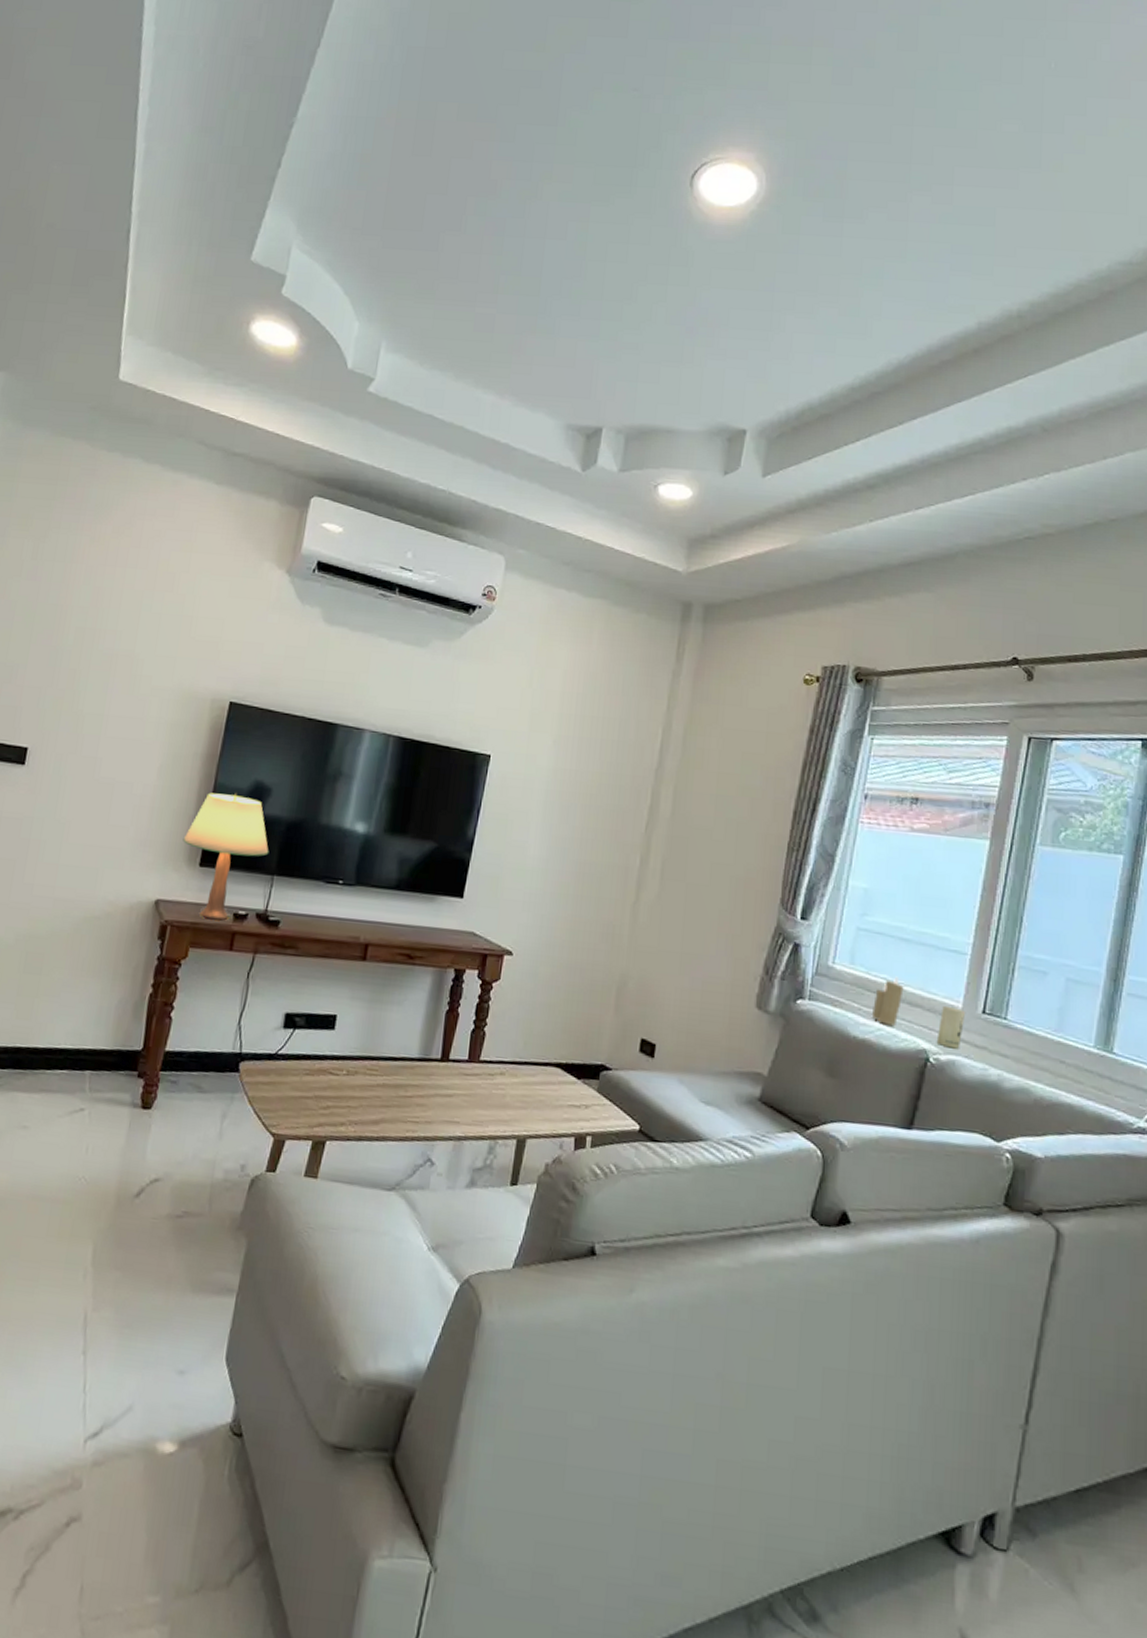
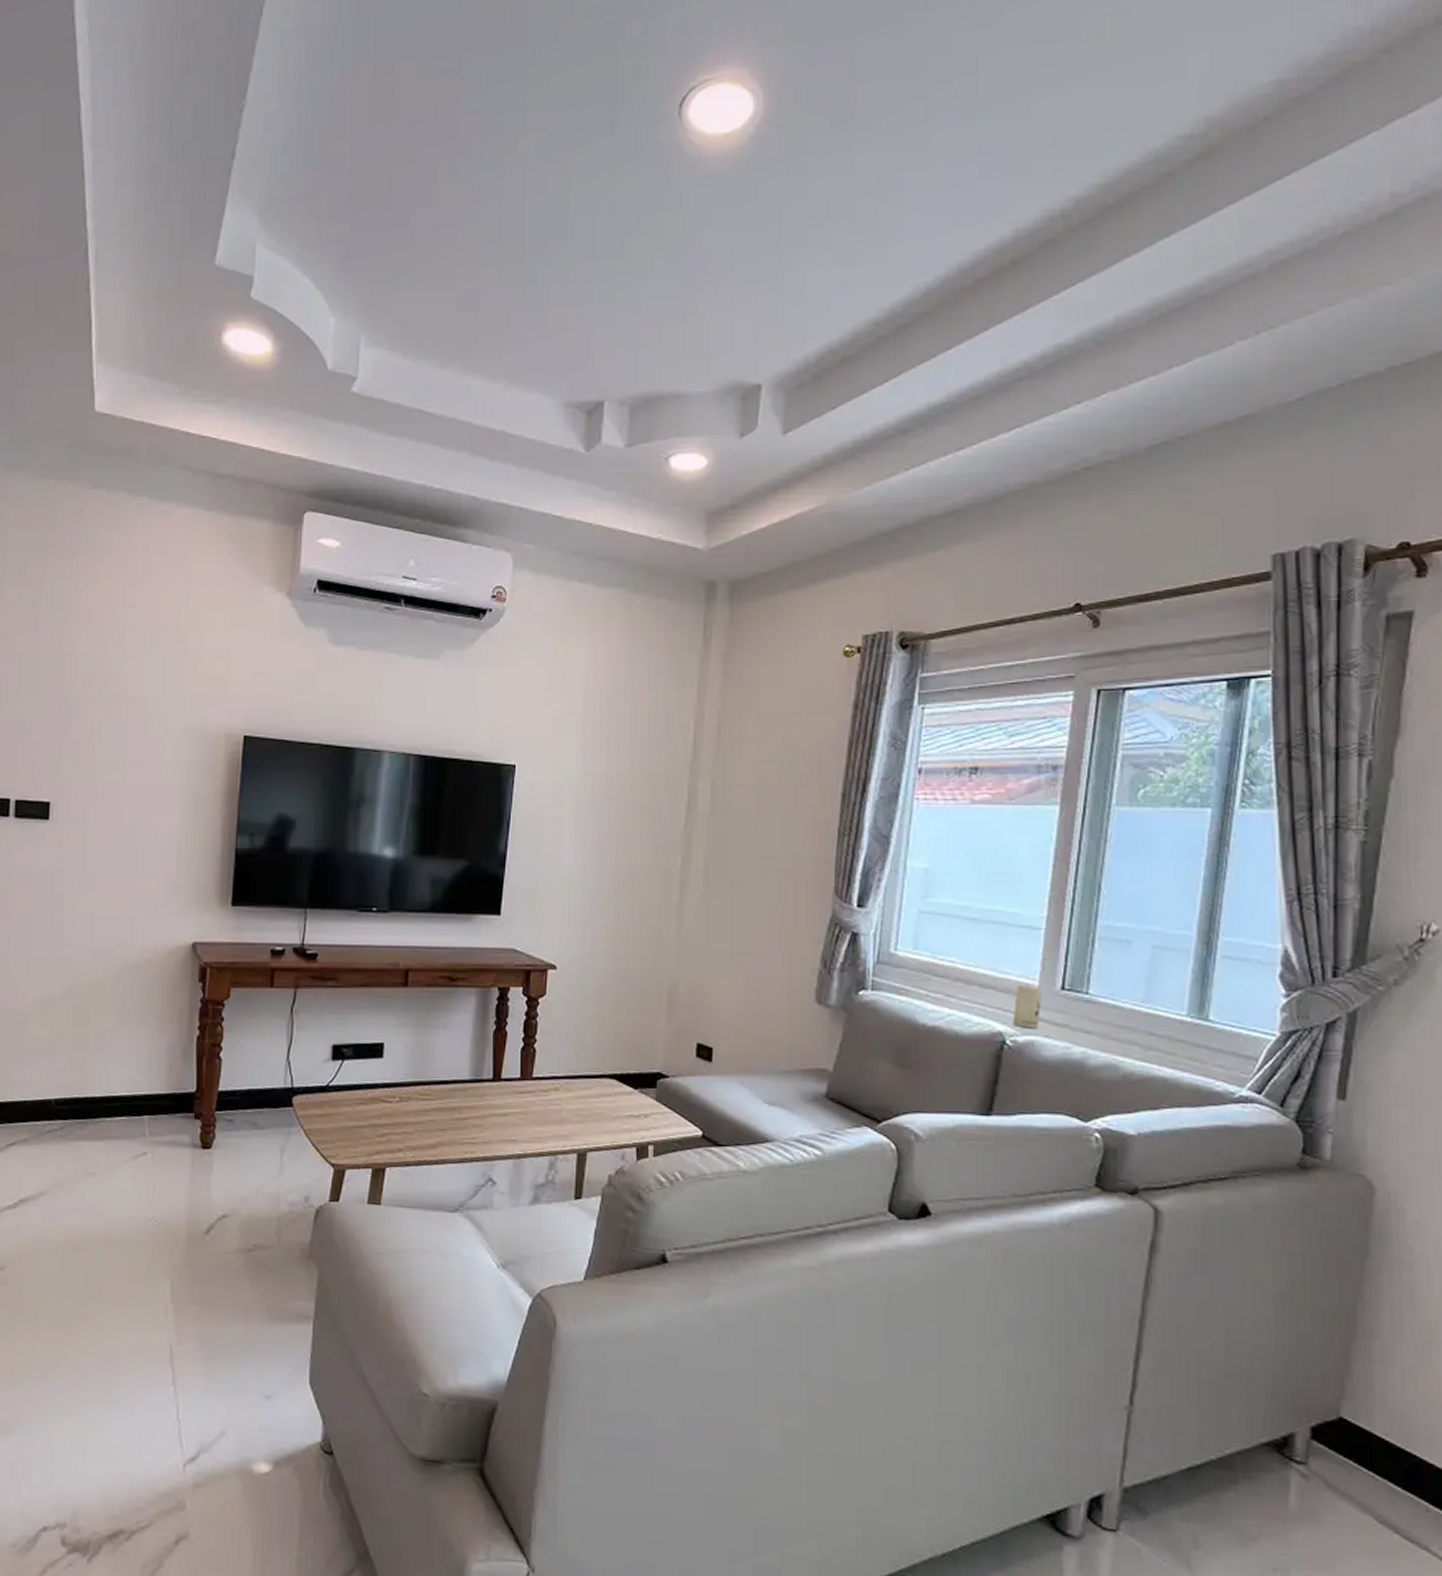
table lamp: present [183,792,269,921] -> none [212,828,300,958]
candle: present [871,976,904,1026] -> none [940,958,974,1010]

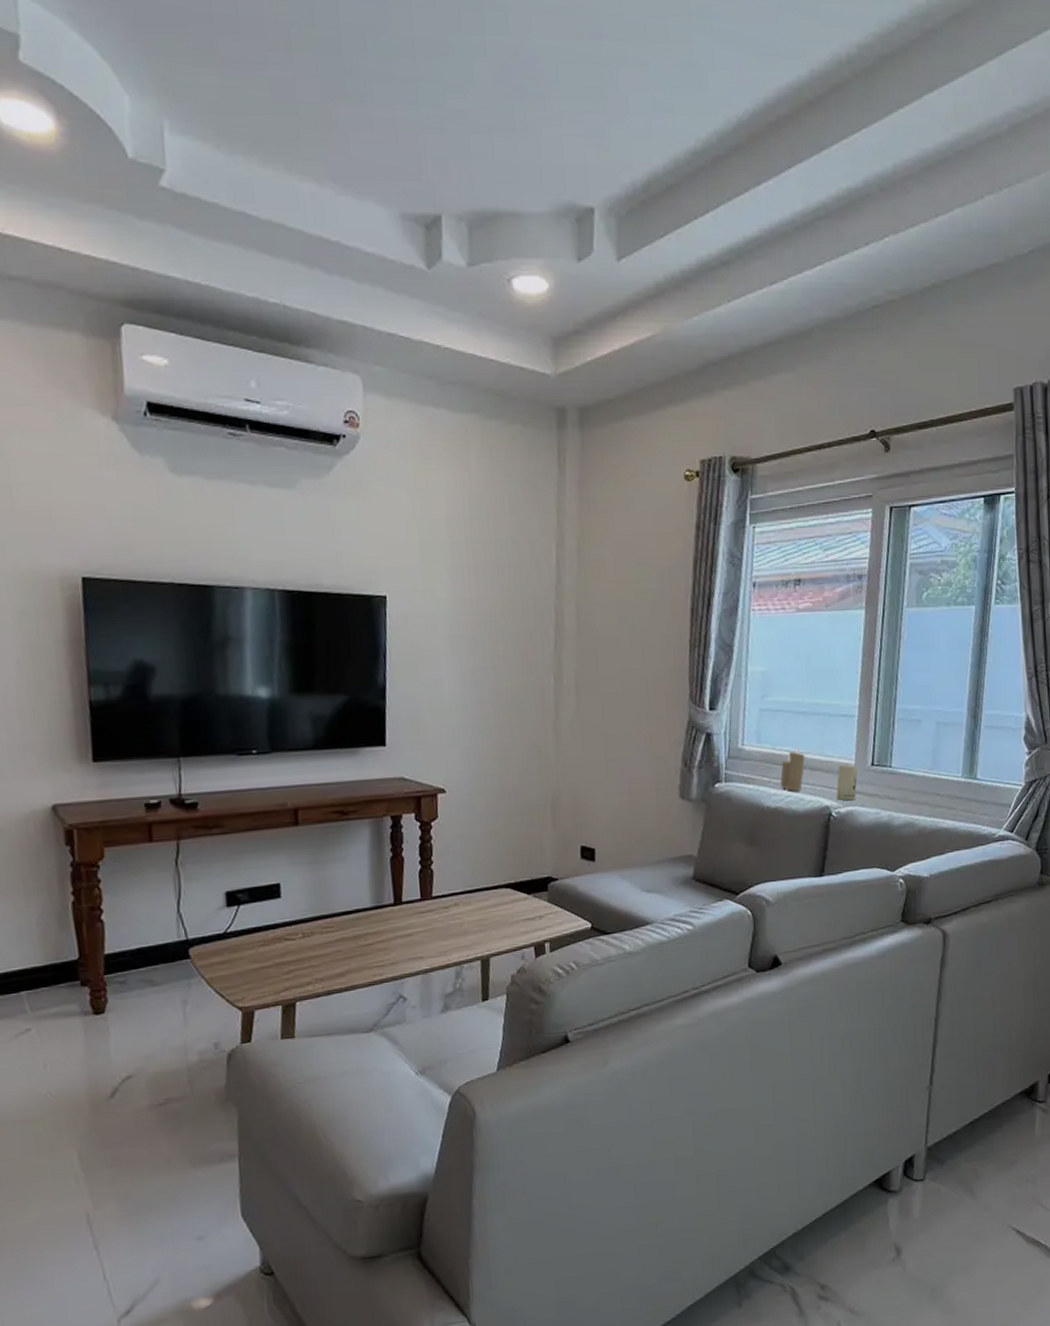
candle: none [940,958,974,1010] -> present [780,746,805,791]

